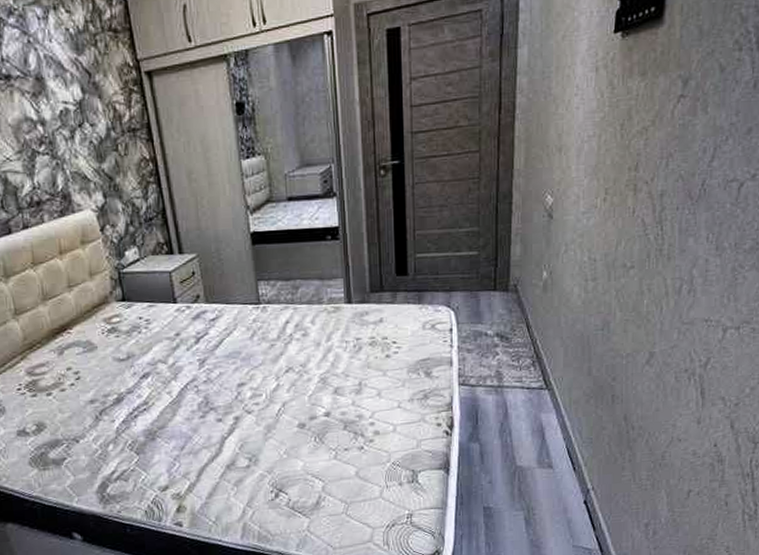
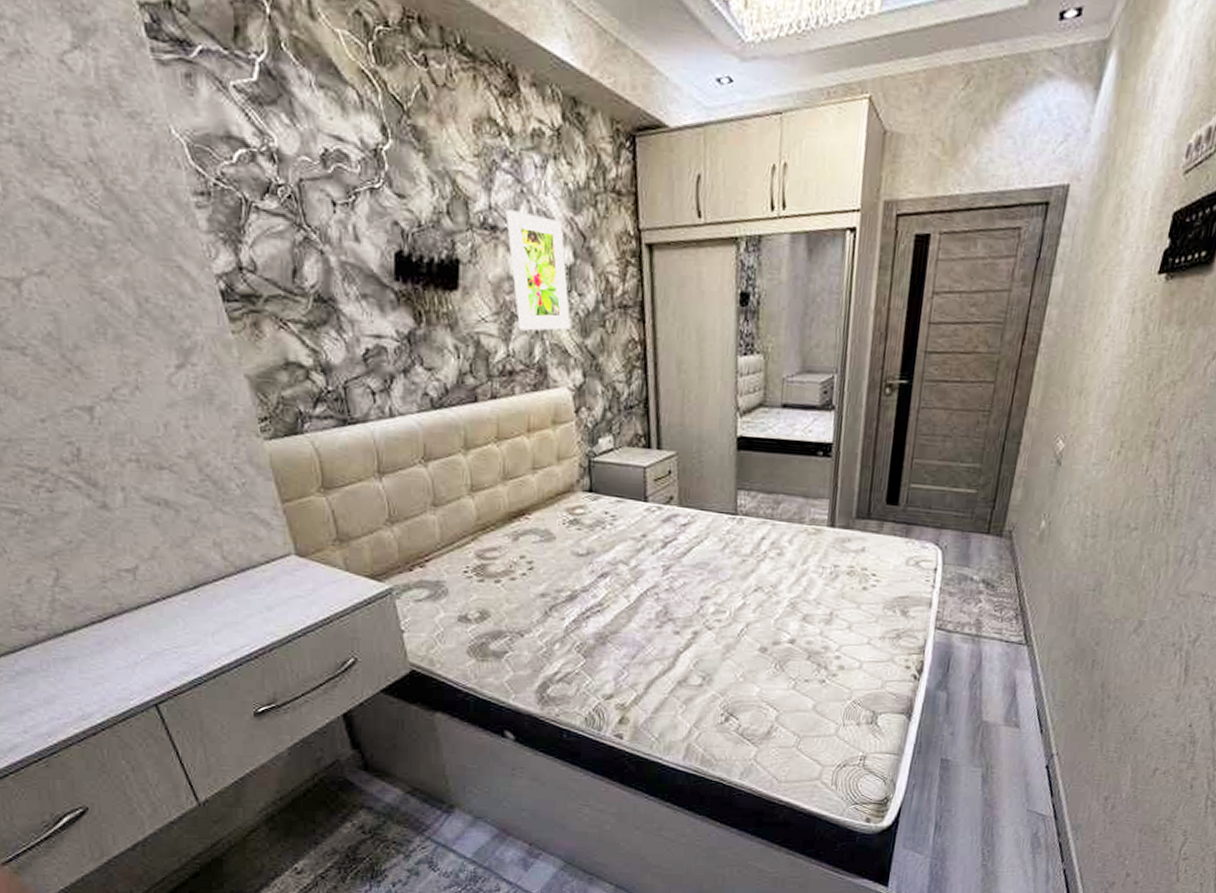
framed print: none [16,59,87,164] -> present [505,209,571,331]

